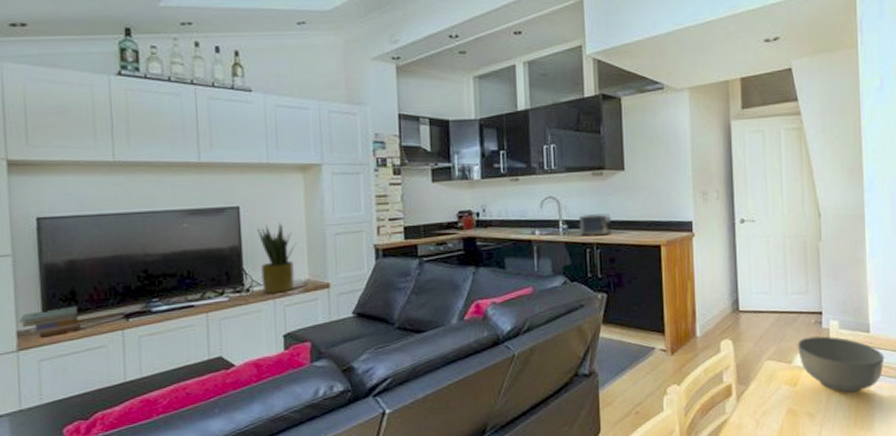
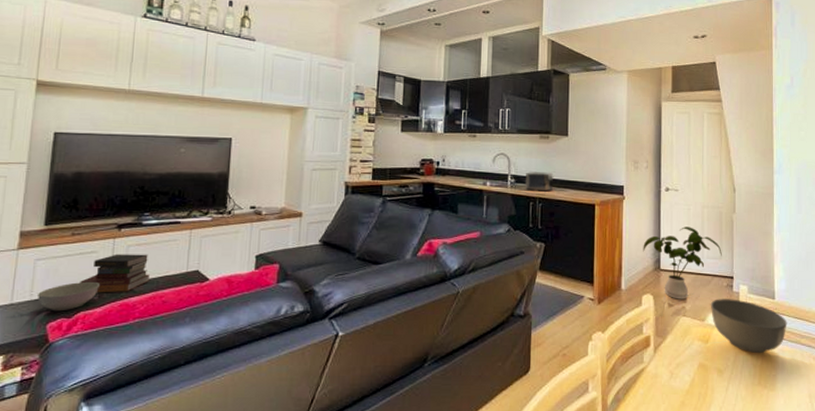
books: present [19,306,82,338] -> none [24,213,78,239]
bowl: none [48,378,116,414] -> present [38,281,101,312]
books: none [92,344,169,391] -> present [80,254,150,293]
planter: present [257,221,297,294] -> none [242,154,278,218]
house plant: none [718,261,808,342] -> present [643,226,722,299]

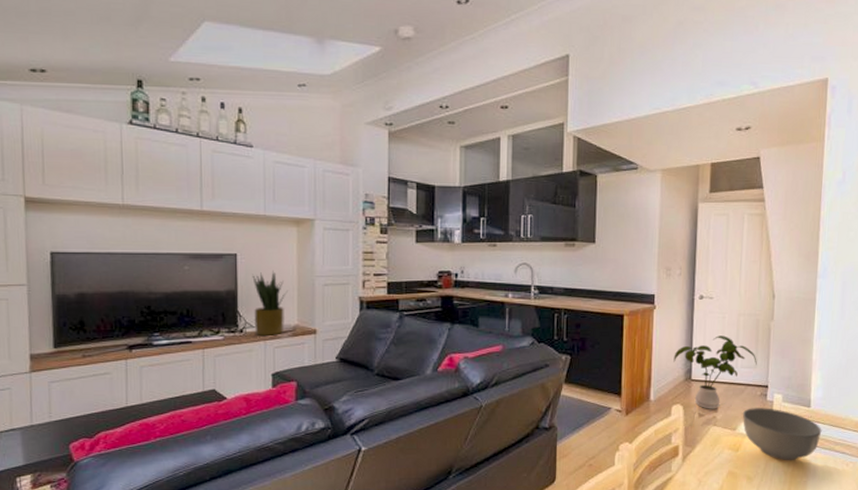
bowl: present [38,281,101,312] -> none [57,402,118,432]
books: present [80,254,150,293] -> none [97,374,166,414]
planter: none [242,154,278,218] -> present [252,270,288,335]
toaster: present [525,172,554,192] -> none [550,282,580,302]

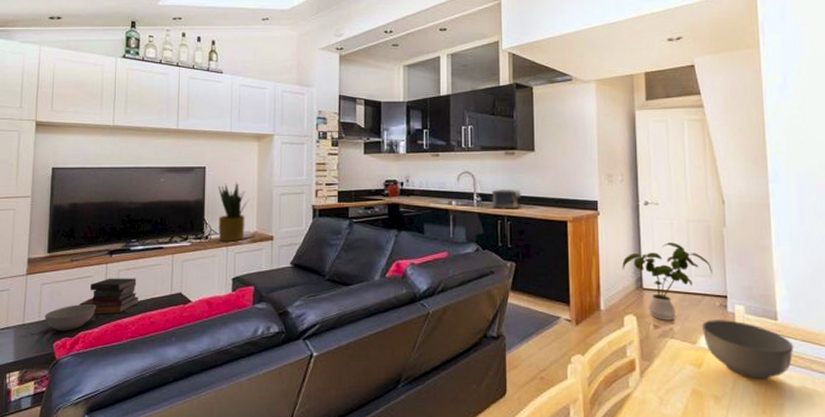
bowl: none [57,402,118,432] -> present [45,303,97,331]
books: none [97,374,166,414] -> present [79,278,139,315]
toaster: none [550,282,580,302] -> present [492,189,522,209]

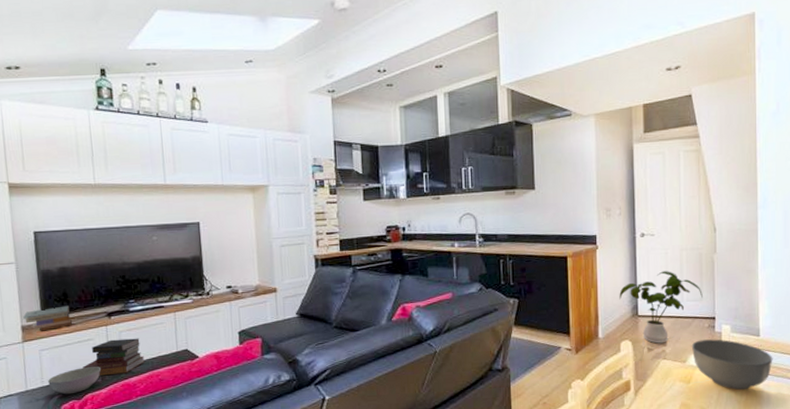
books: none [31,241,76,265] -> present [23,305,73,331]
planter: present [218,181,249,242] -> none [214,235,248,297]
toaster: present [492,189,522,209] -> none [494,228,523,249]

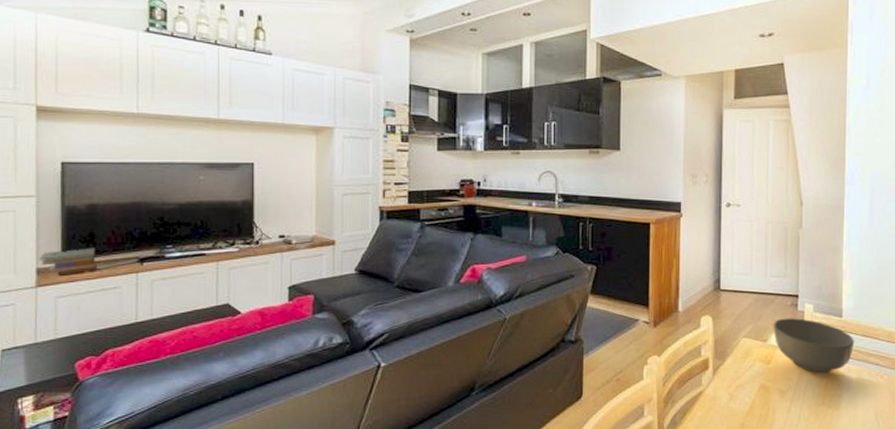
bowl: present [48,366,102,395] -> none [62,318,127,350]
books: present [83,338,144,376] -> none [105,288,178,330]
house plant: present [619,271,703,344] -> none [701,244,787,320]

